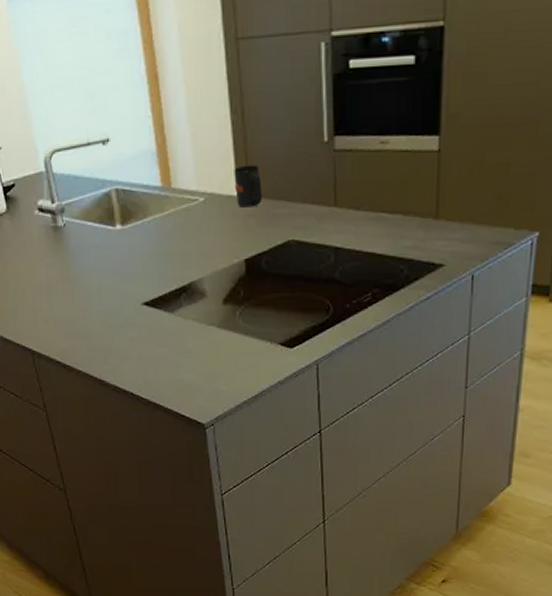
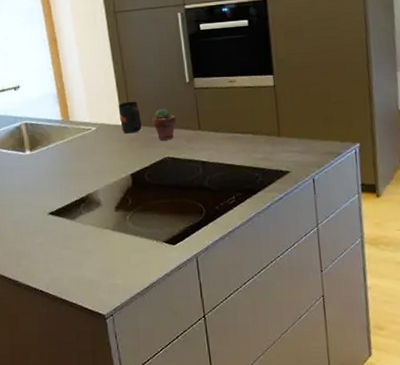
potted succulent: none [275,175,307,218] -> present [152,108,177,141]

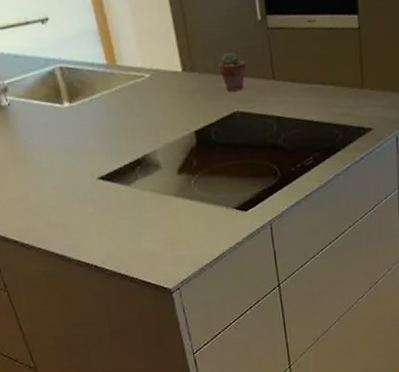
mug: present [118,101,142,134] -> none [176,42,206,83]

